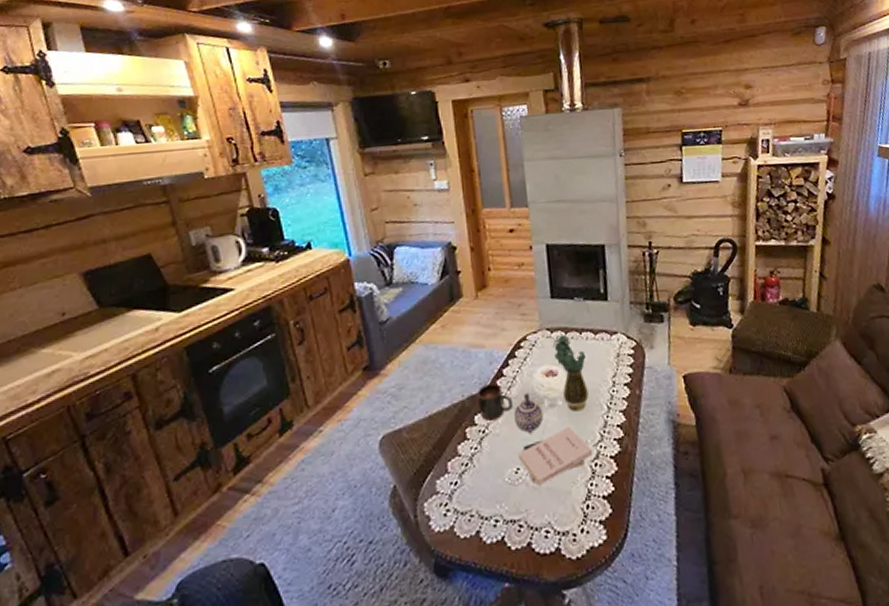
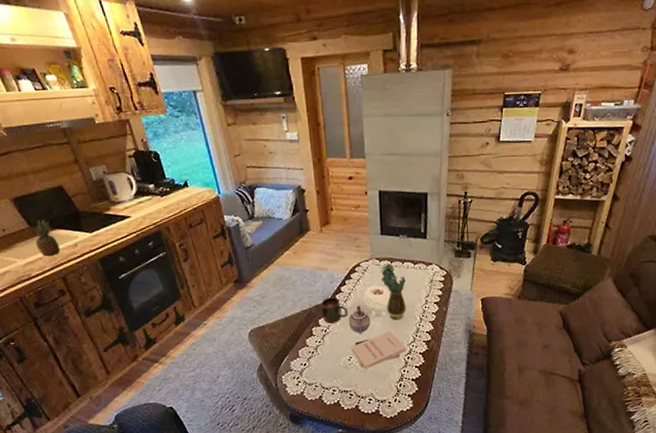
fruit: none [103,298,135,348] -> present [35,220,60,257]

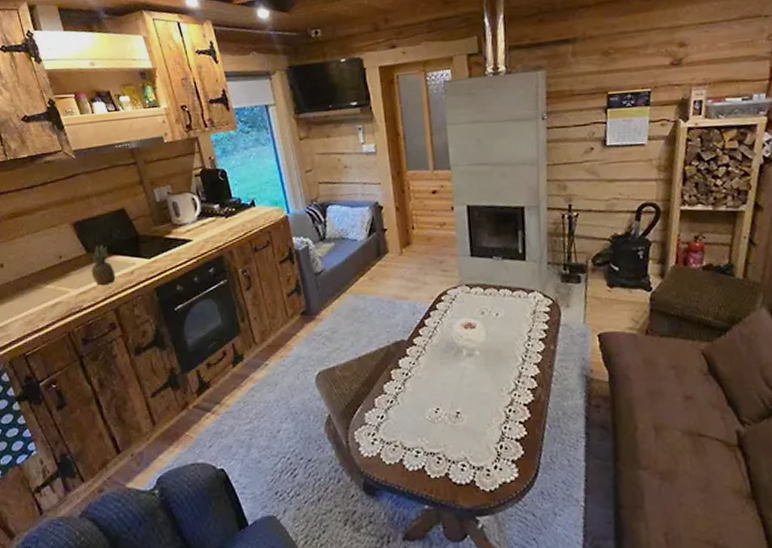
mug: present [321,297,349,323] -> none [402,332,435,365]
teapot: present [349,305,371,334] -> none [435,342,462,379]
books: present [351,331,407,370] -> none [438,375,508,426]
vase: present [380,261,406,320] -> none [470,288,505,362]

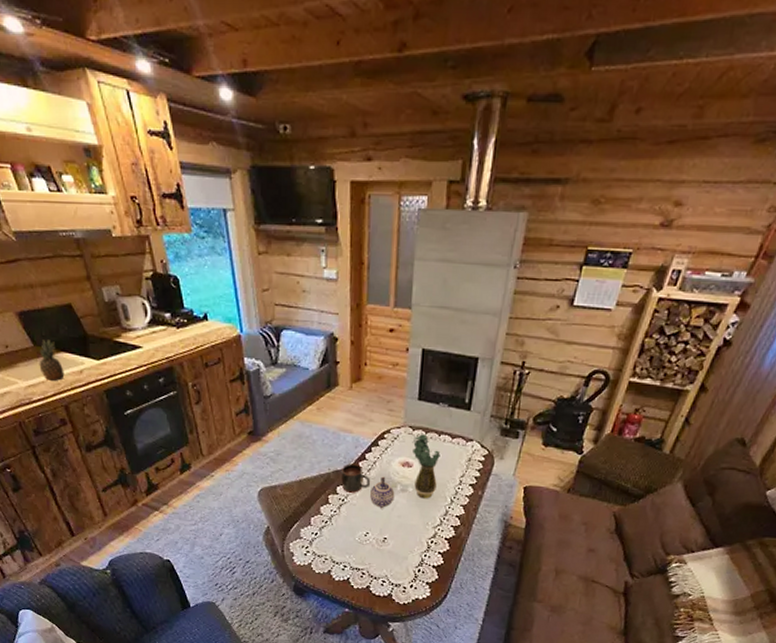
mug: none [402,332,435,365] -> present [341,463,371,493]
teapot: none [435,342,462,379] -> present [370,476,395,509]
vase: none [470,288,505,362] -> present [412,431,441,499]

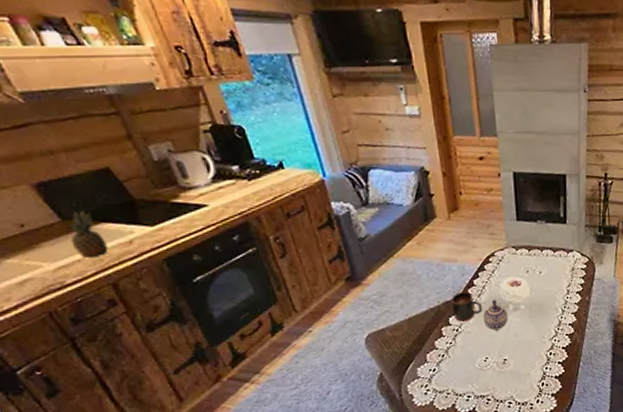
vase: present [412,431,441,499] -> none [516,249,547,314]

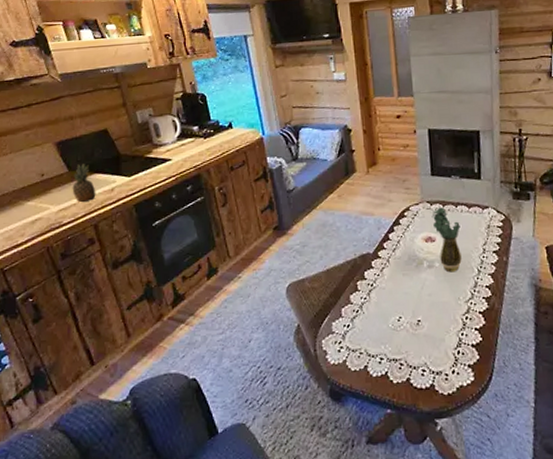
mug: present [451,291,483,322] -> none [367,245,398,276]
teapot: present [483,299,508,332] -> none [398,254,423,289]
vase: none [516,249,547,314] -> present [431,205,462,273]

